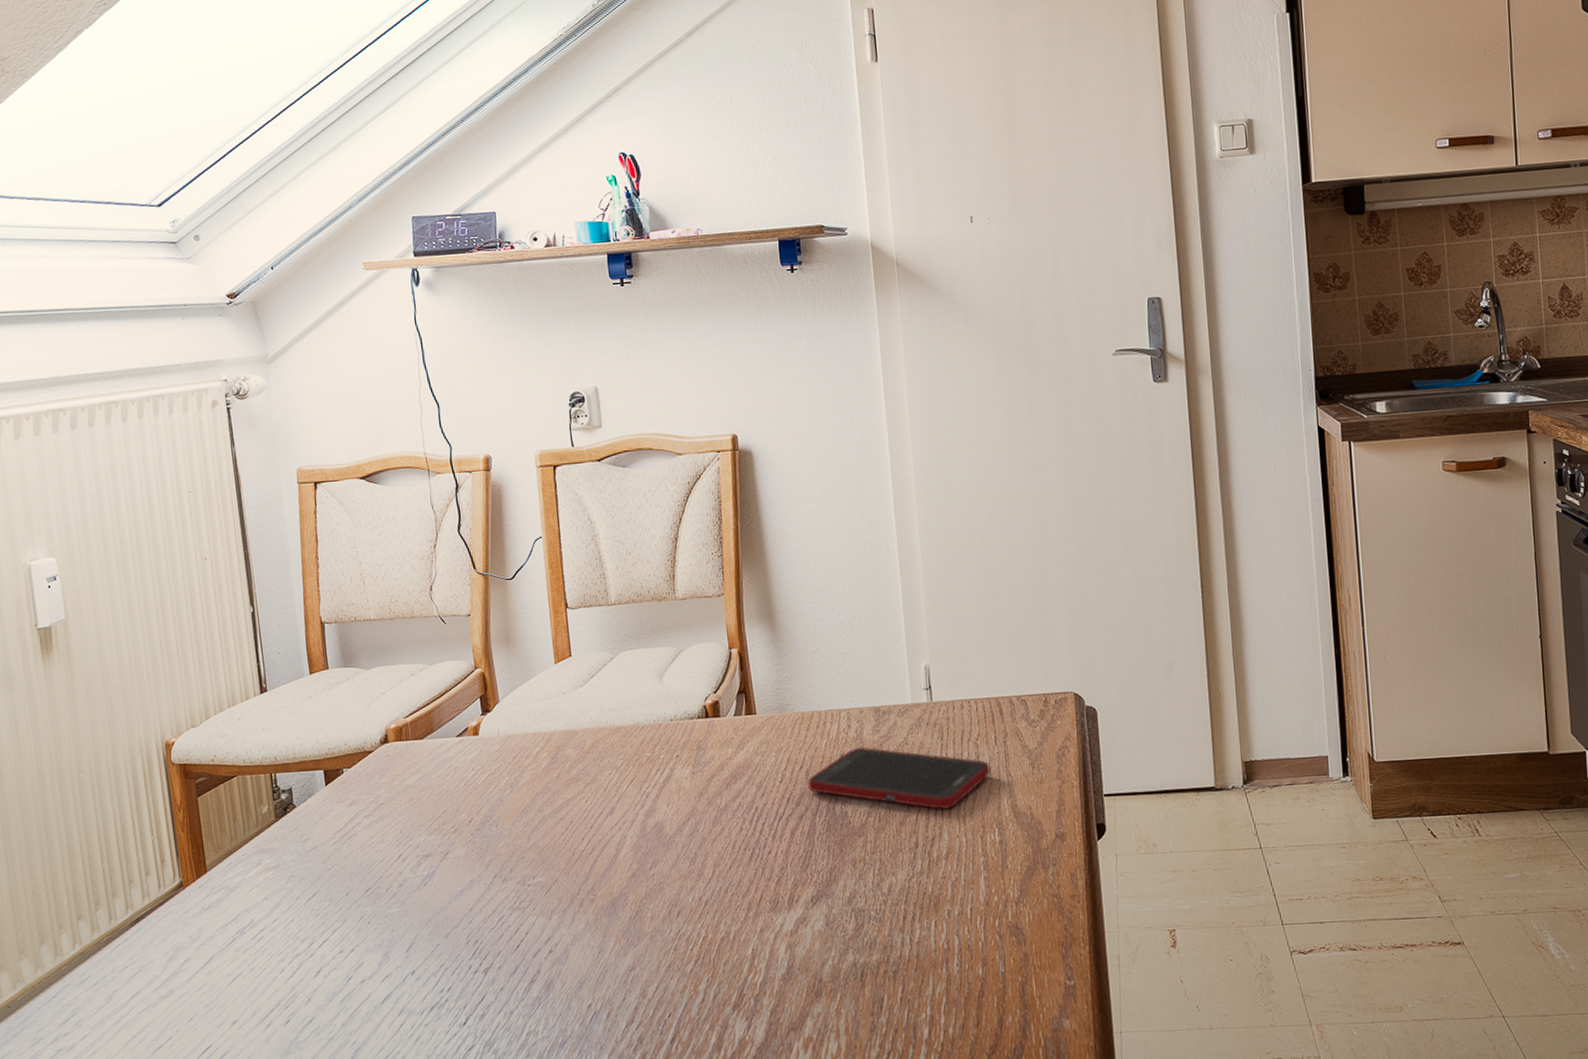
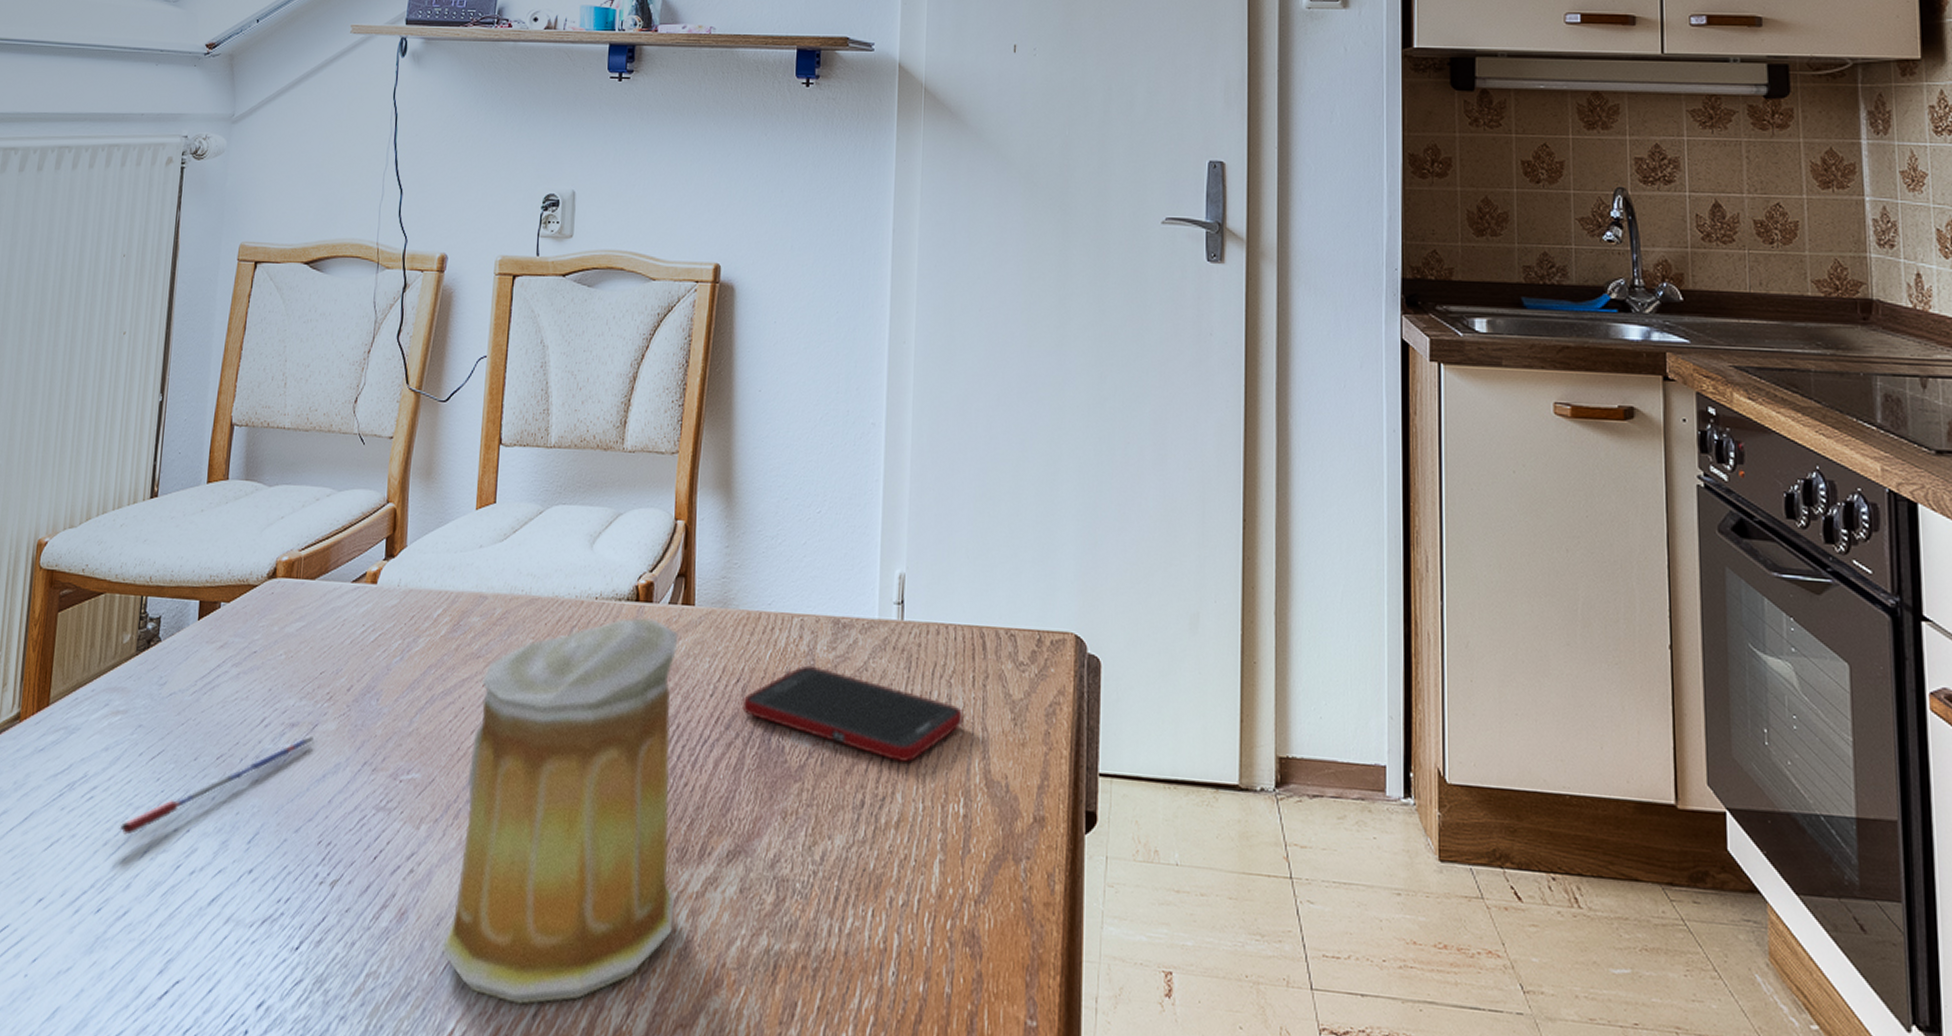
pen: none [291,862,451,962] -> present [119,735,317,835]
mug: none [584,729,775,1035] -> present [441,617,678,1005]

